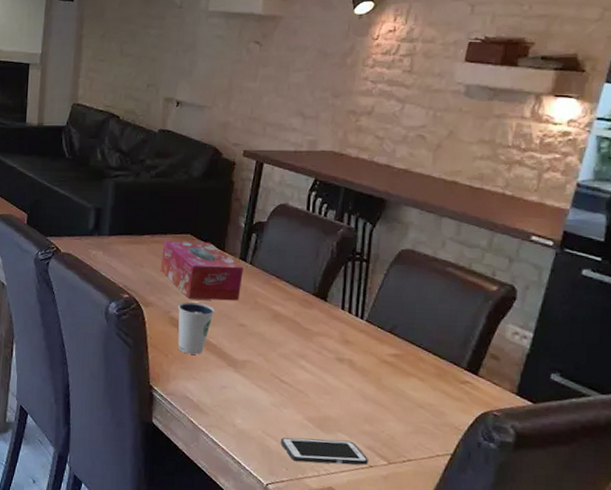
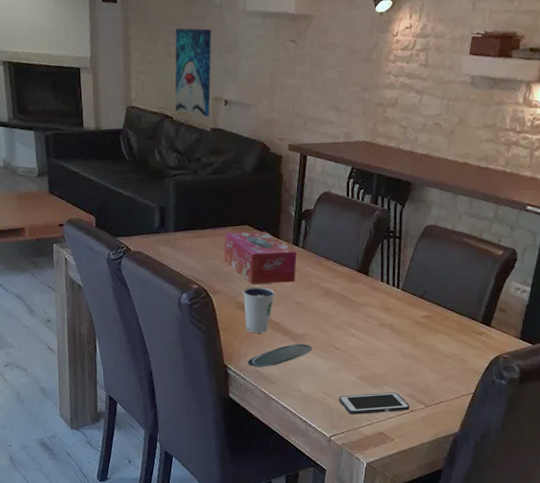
wall art: none [122,27,169,117] -> present [175,28,212,117]
oval tray: none [177,370,254,394] -> present [248,344,313,368]

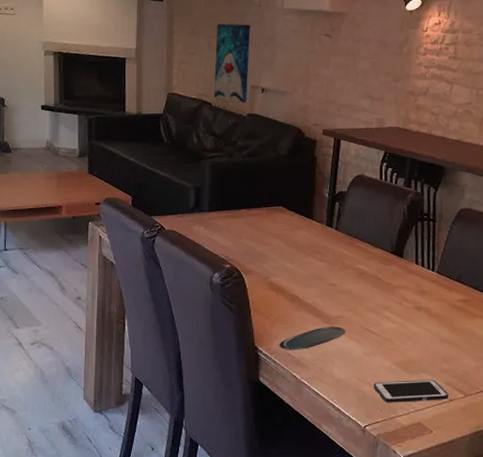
tissue box: present [224,231,297,284] -> none [257,212,330,264]
dixie cup: present [243,287,275,333] -> none [275,267,308,315]

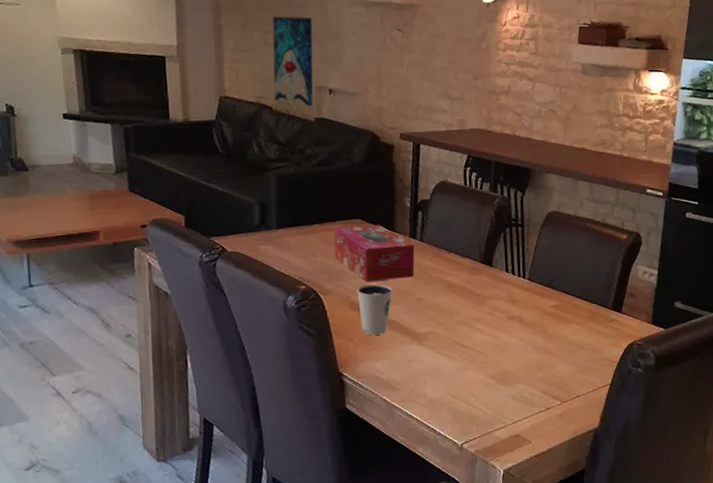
tissue box: none [257,212,330,264] -> present [334,224,415,282]
dixie cup: none [275,267,308,315] -> present [357,284,393,335]
oval tray: present [279,326,346,351] -> none [365,343,437,373]
cell phone: present [373,379,448,403] -> none [468,389,545,418]

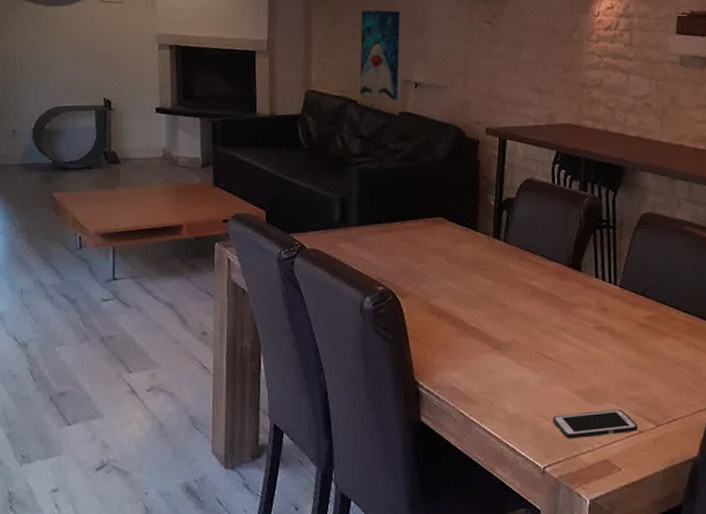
tissue box: present [334,224,415,282] -> none [414,223,498,284]
dixie cup: present [357,284,393,335] -> none [436,287,474,342]
cell phone: none [468,389,545,418] -> present [552,409,638,439]

